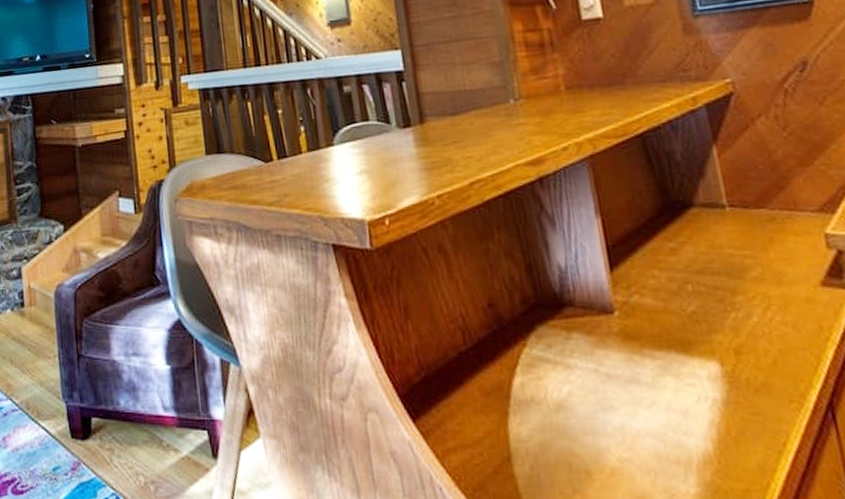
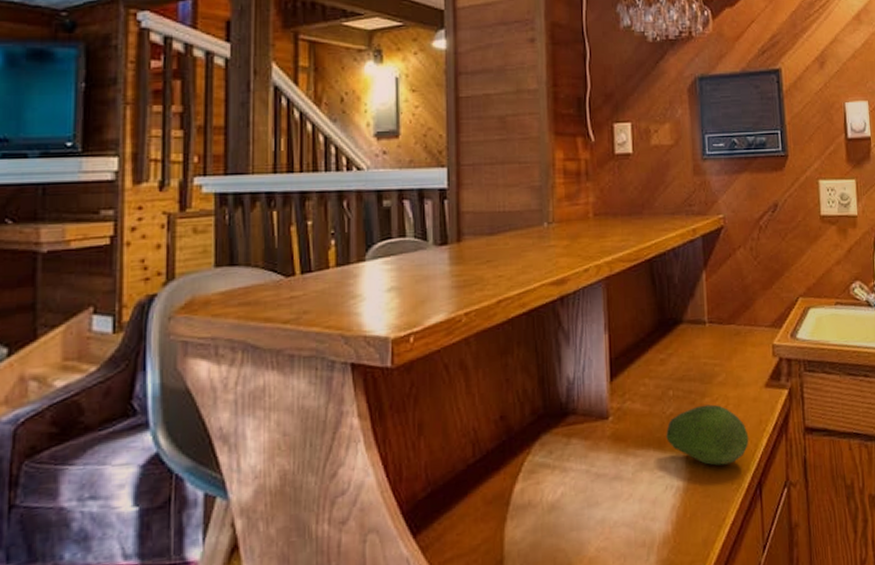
fruit: none [689,303,808,378] -> present [666,404,749,466]

